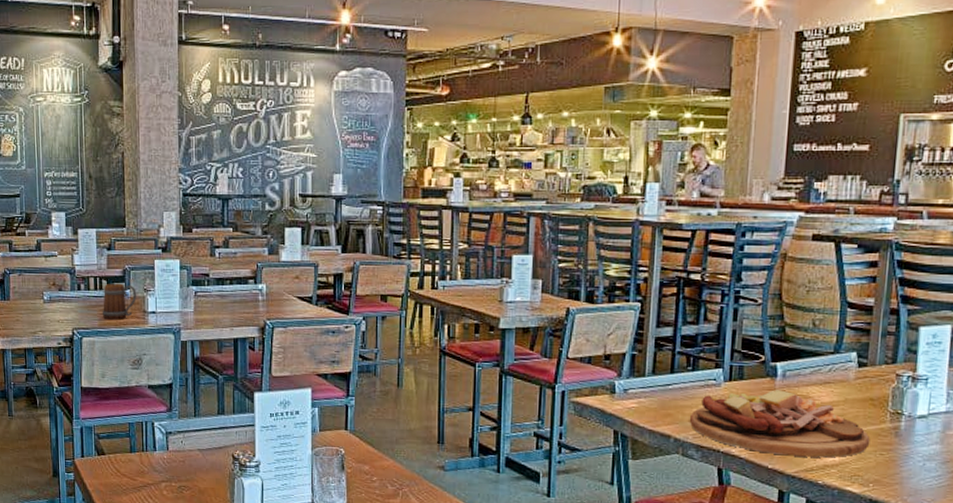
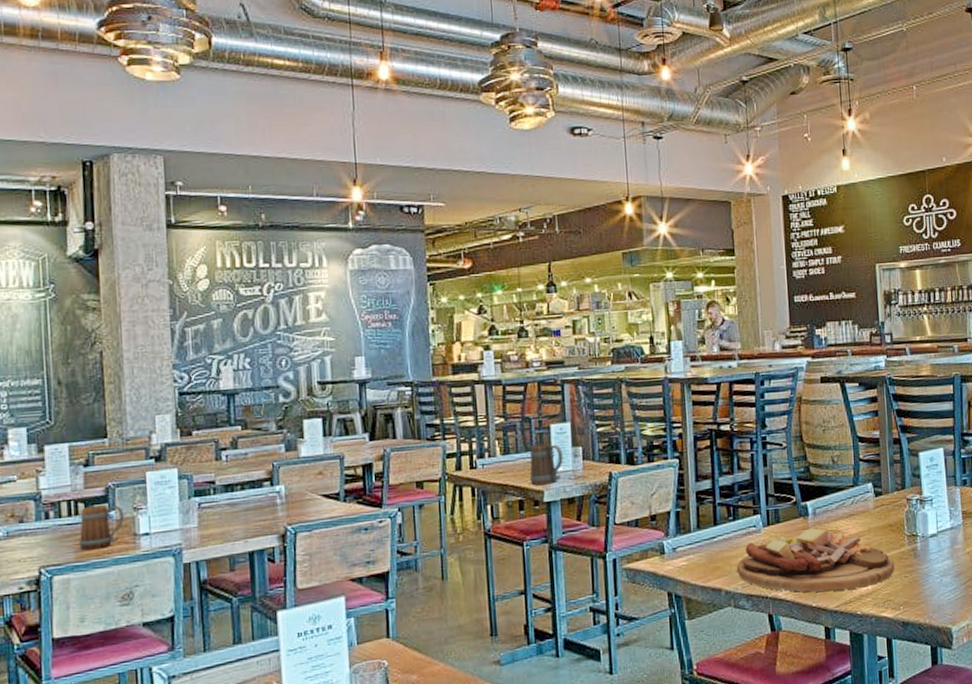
beer mug: none [487,272,522,312] -> present [529,443,563,486]

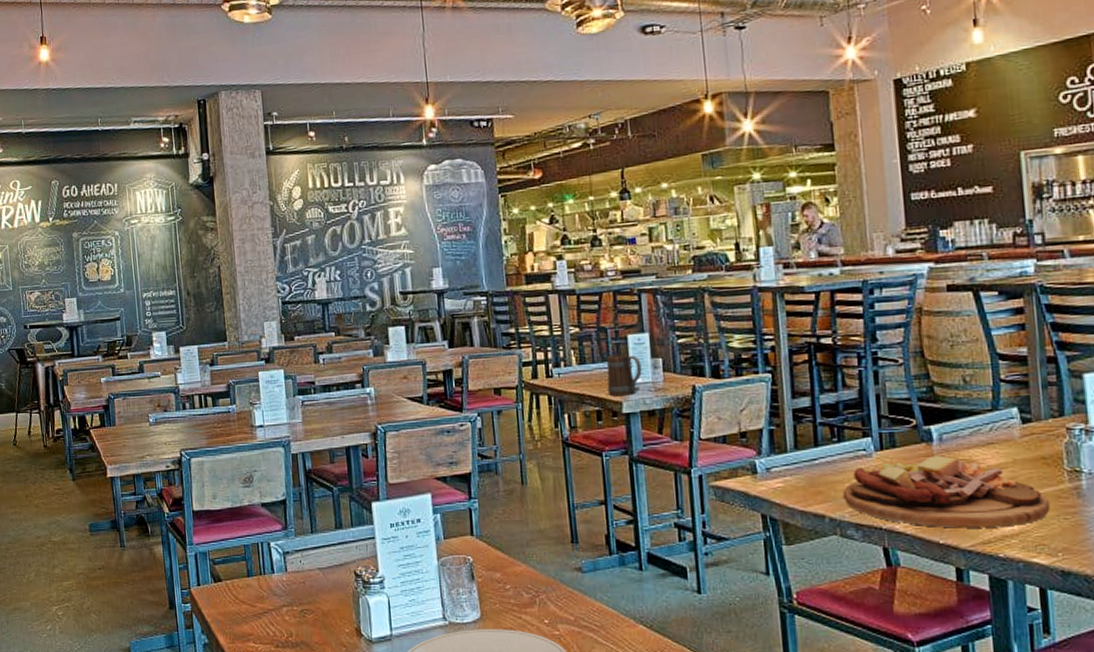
beer mug: present [78,504,125,550] -> none [209,399,243,438]

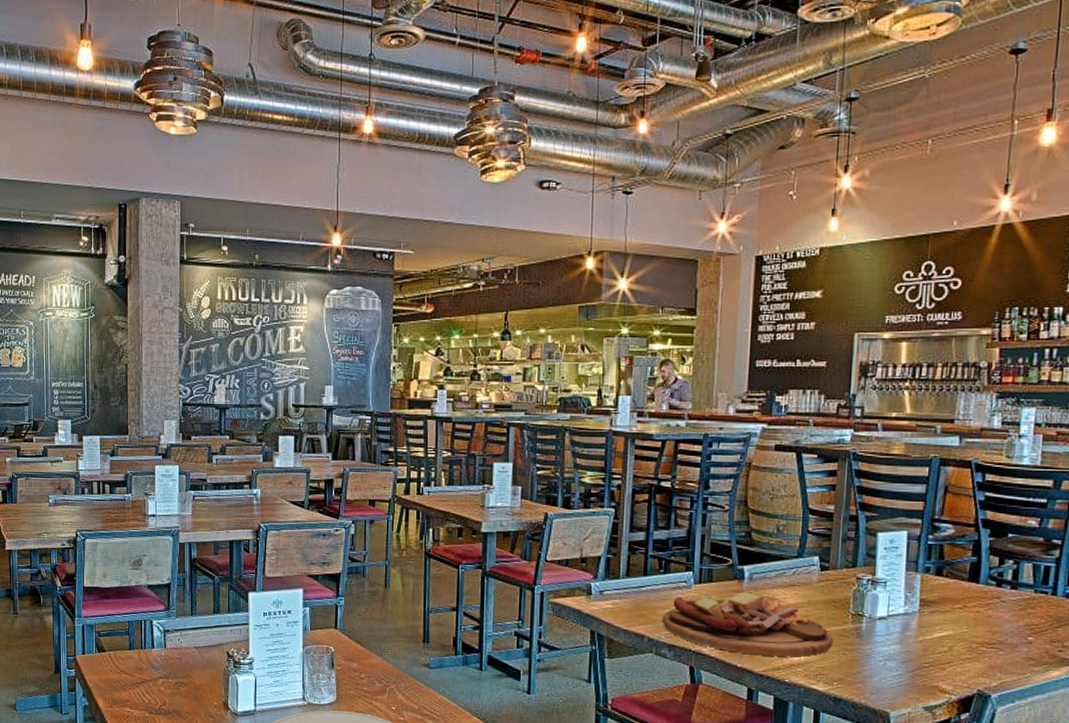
beer mug: present [606,353,642,396] -> none [470,479,503,517]

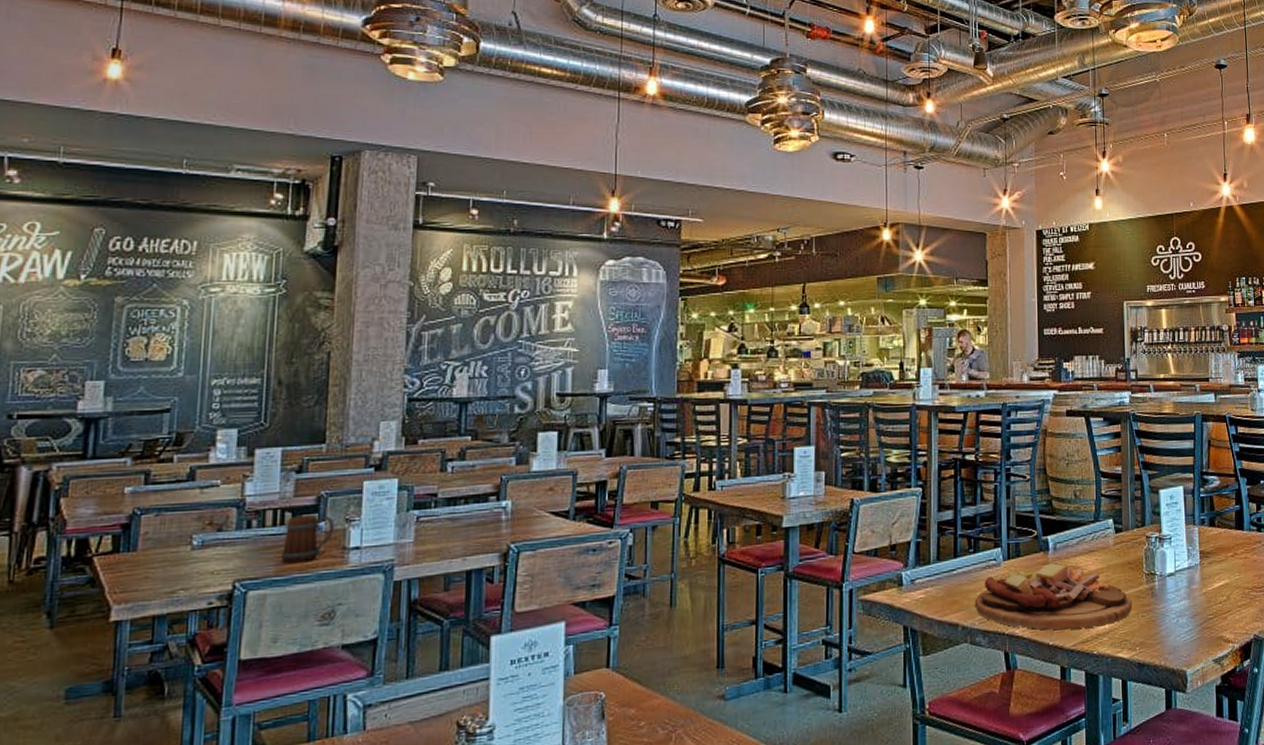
beer mug: none [104,487,138,523] -> present [280,514,335,564]

